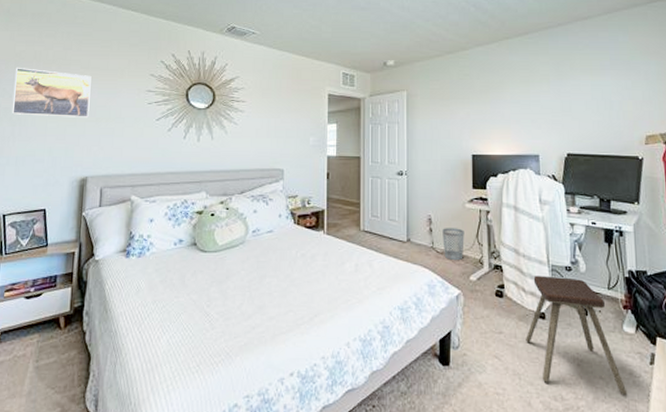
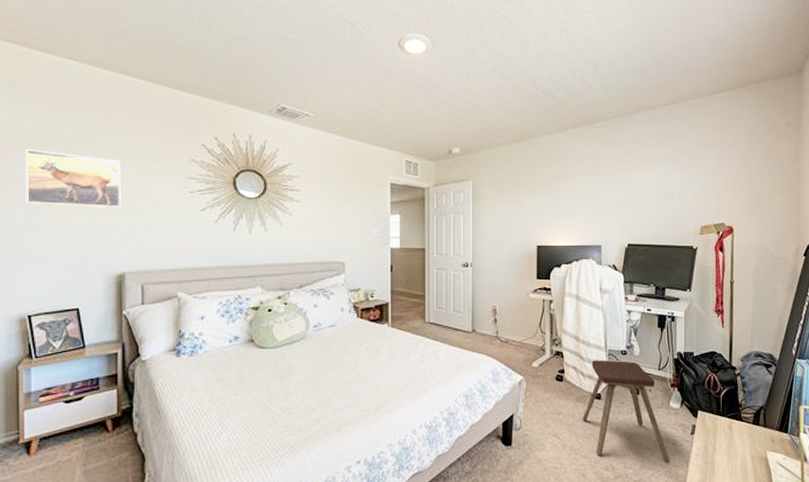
wastebasket: present [442,228,465,261] -> none [507,317,528,349]

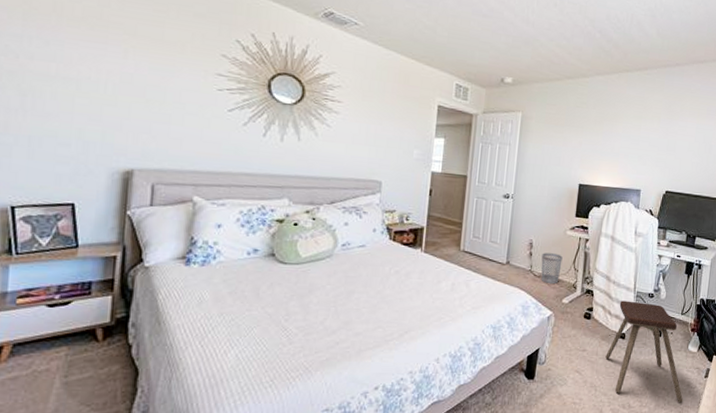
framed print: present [25,148,121,207] -> none [20,18,139,97]
wastebasket: none [507,317,528,349] -> present [541,253,563,285]

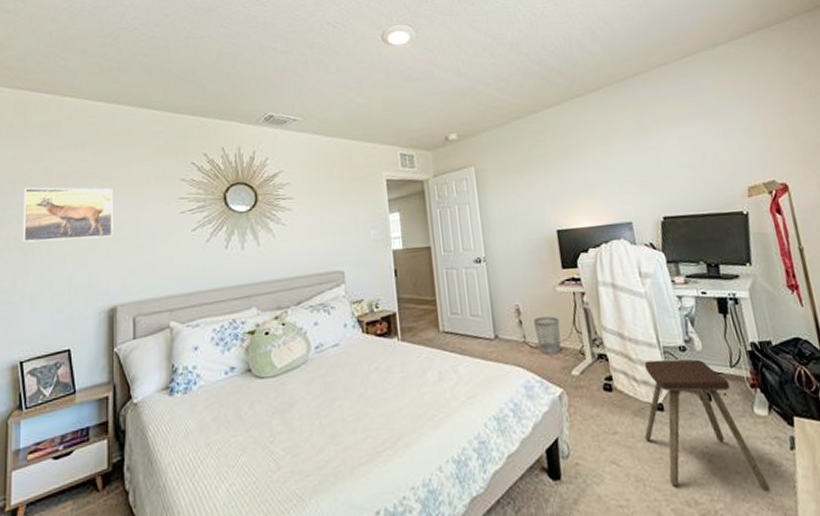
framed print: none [20,18,139,97] -> present [22,187,113,243]

